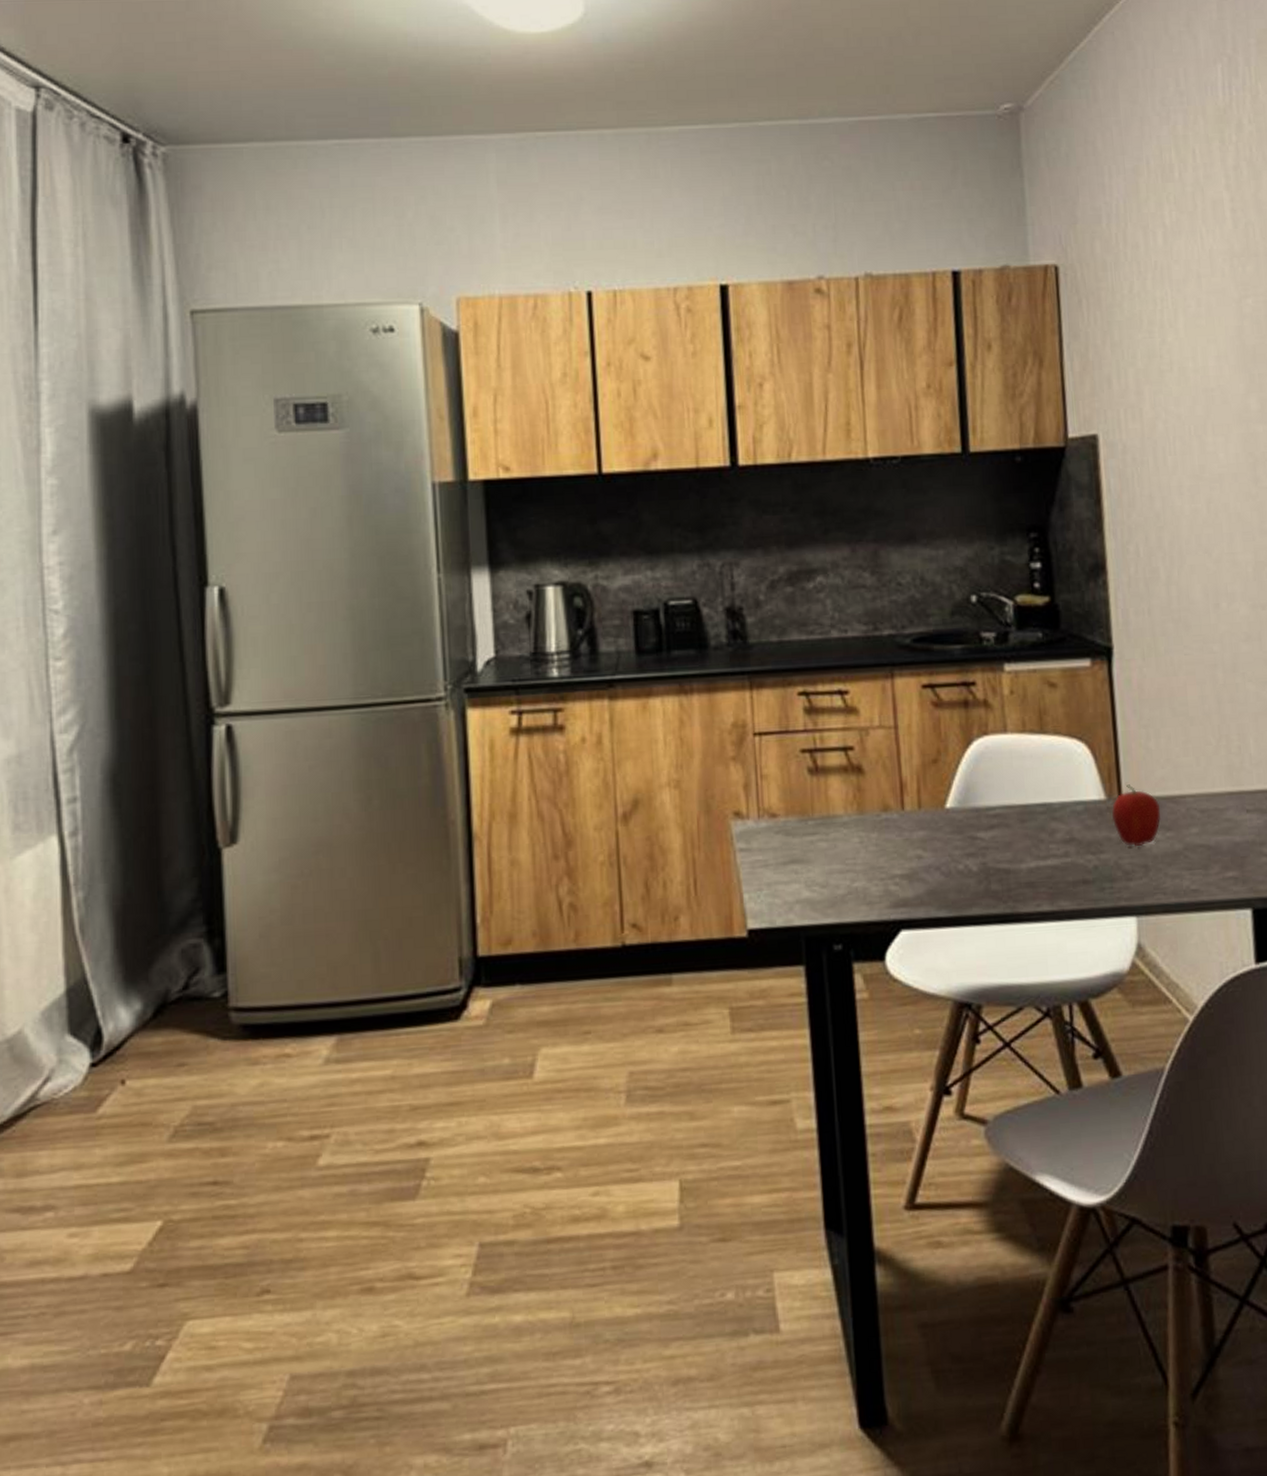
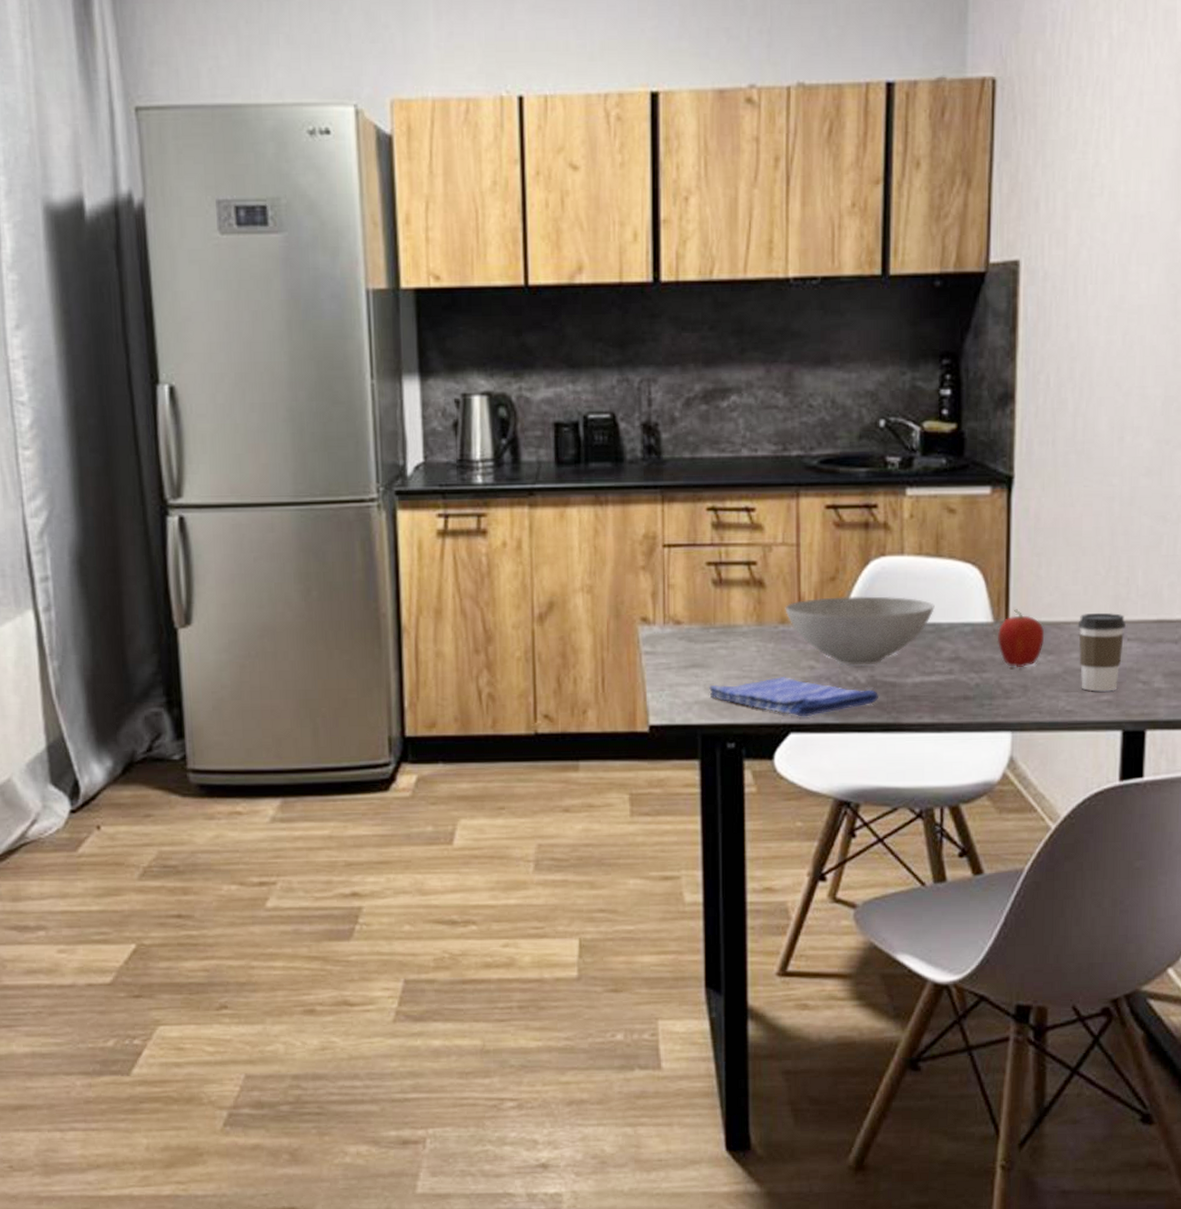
dish towel: none [811,867,994,912] -> present [709,676,880,717]
bowl: none [886,777,1044,854] -> present [785,596,935,666]
coffee cup: none [1193,784,1243,868] -> present [1077,613,1126,692]

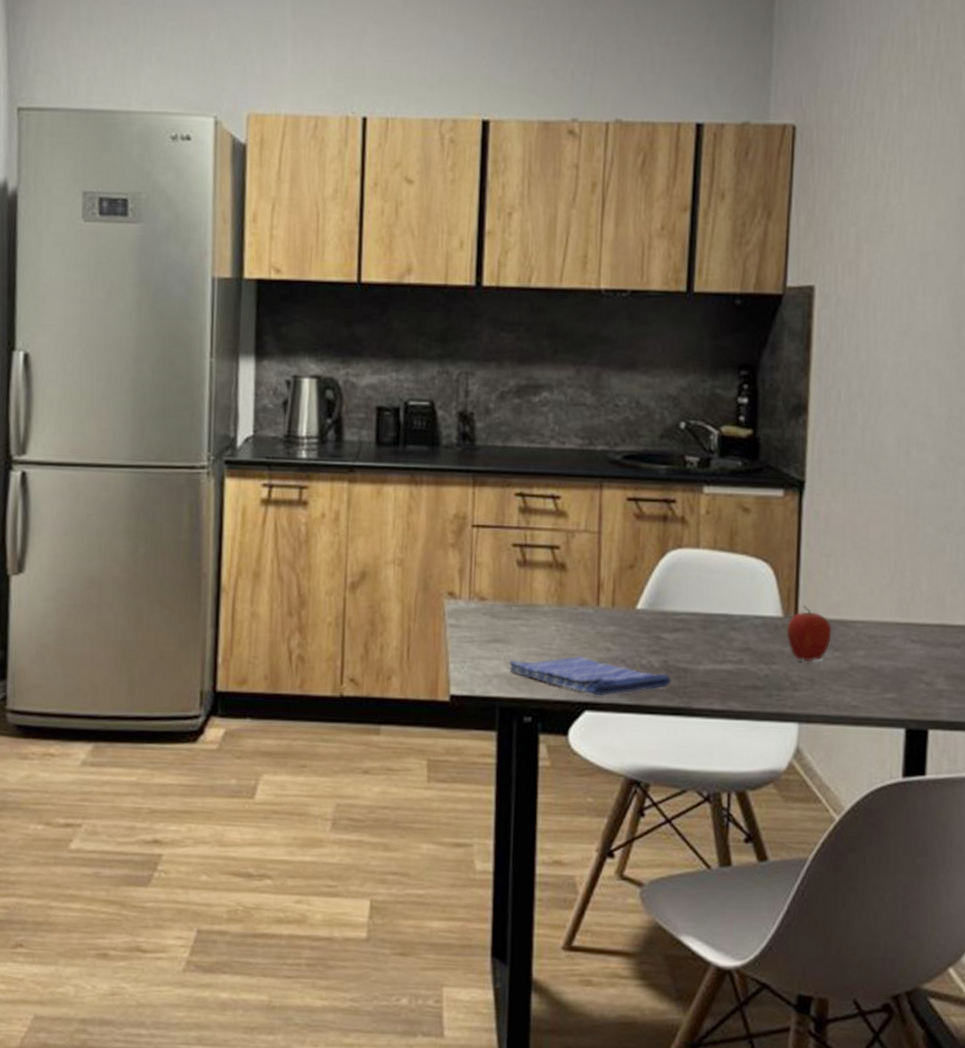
bowl: present [785,596,935,666] -> none [585,583,727,651]
coffee cup: present [1077,613,1126,692] -> none [863,614,910,690]

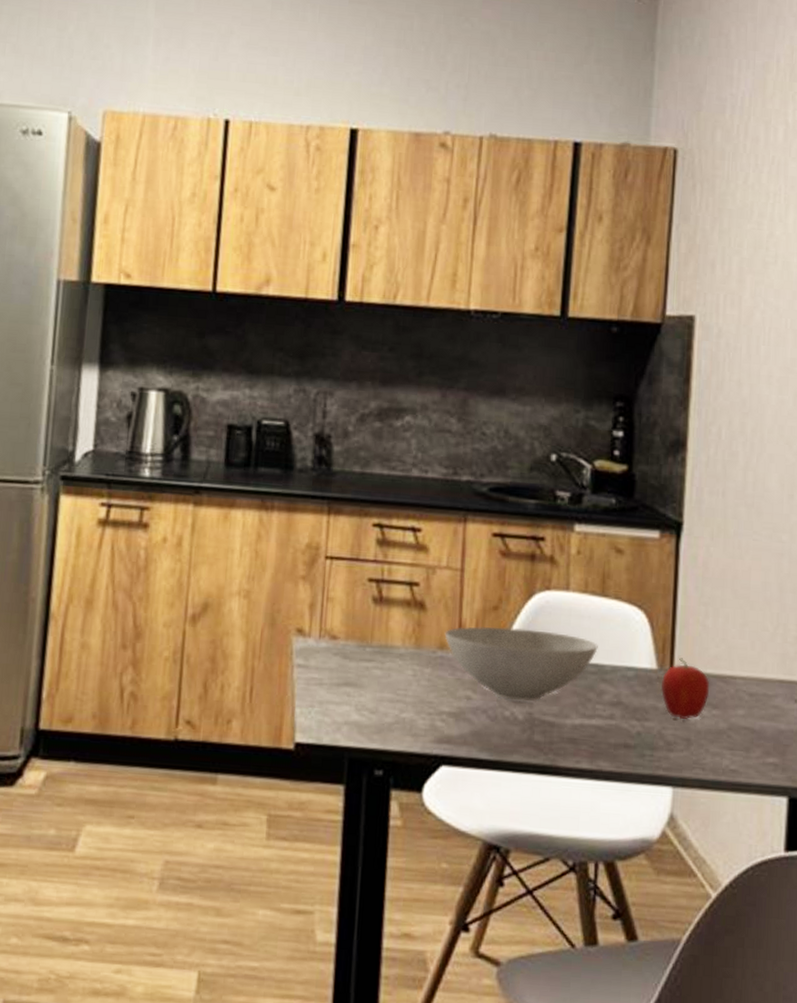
dish towel: present [509,655,672,696] -> none [360,704,537,750]
bowl: none [585,583,727,651] -> present [444,626,598,702]

